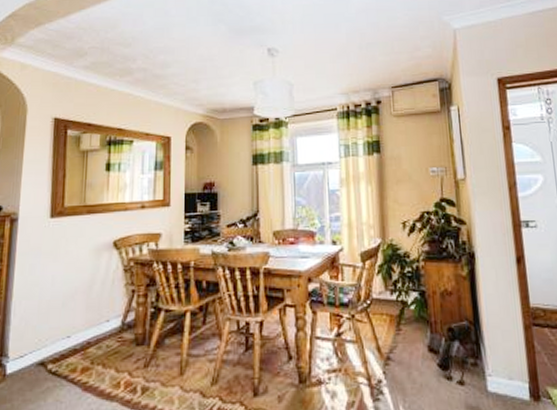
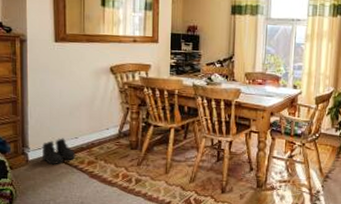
boots: none [24,338,66,378] -> present [42,138,76,165]

